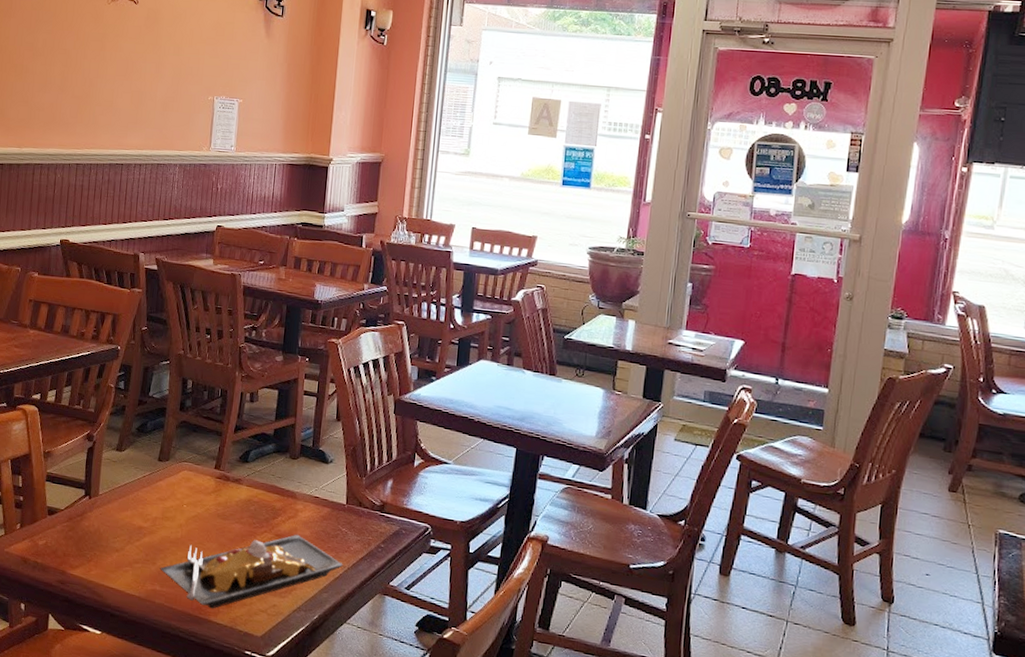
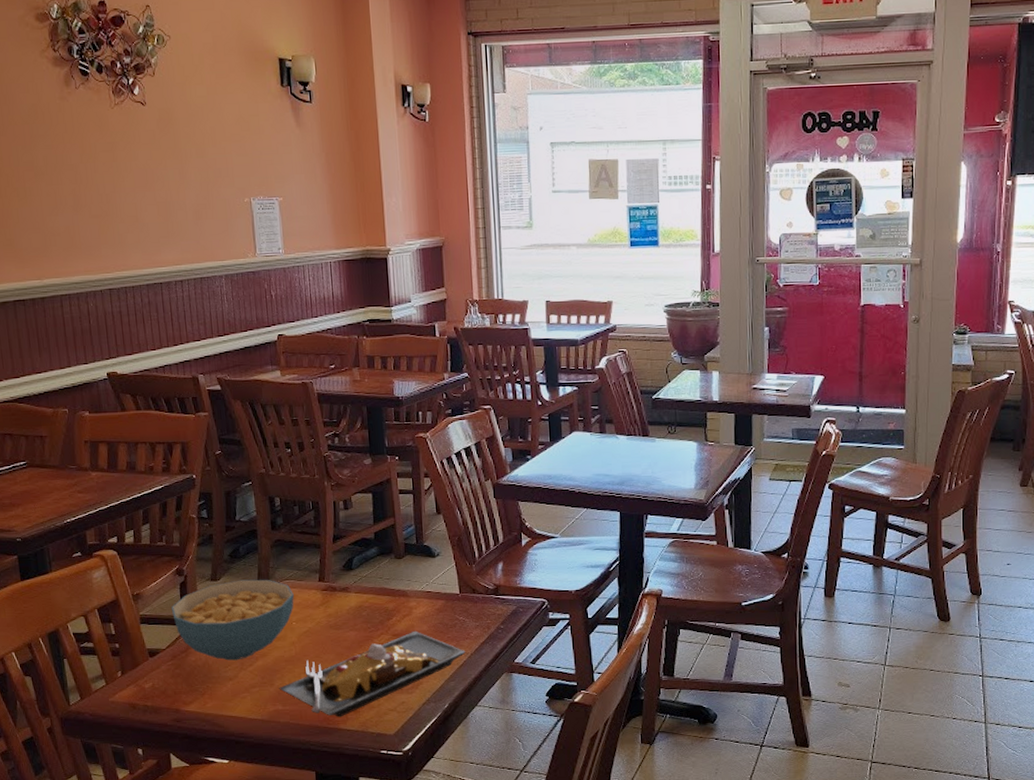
cereal bowl: none [75,454,189,533] -> present [171,579,294,661]

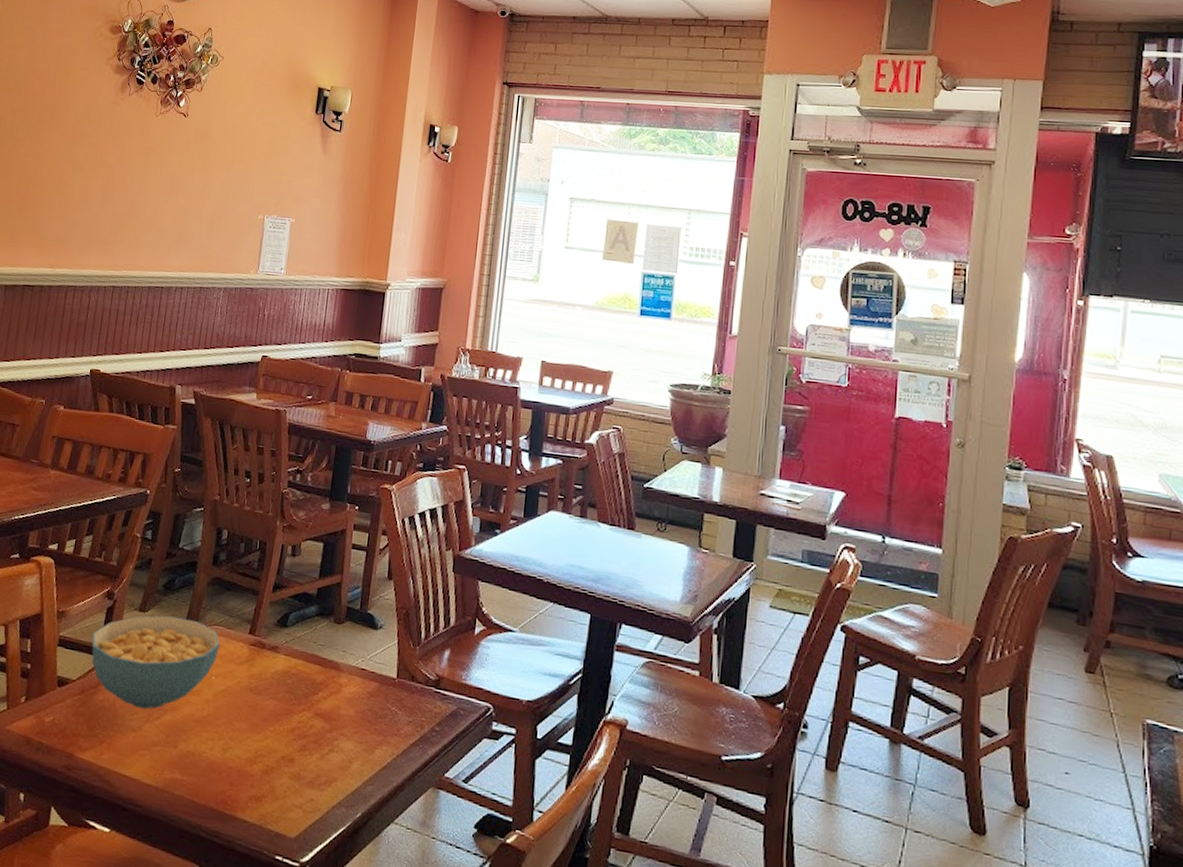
plate: present [279,630,466,717] -> none [181,713,392,803]

